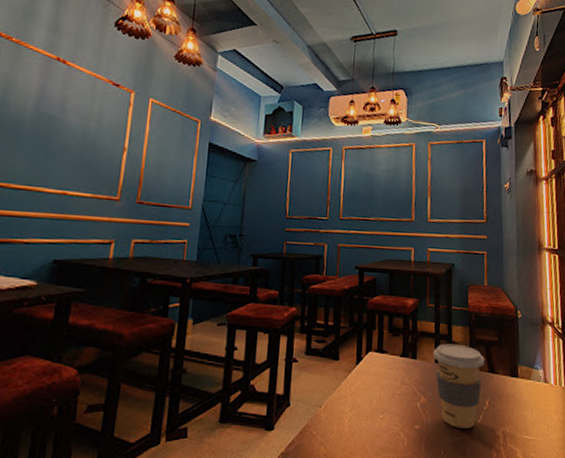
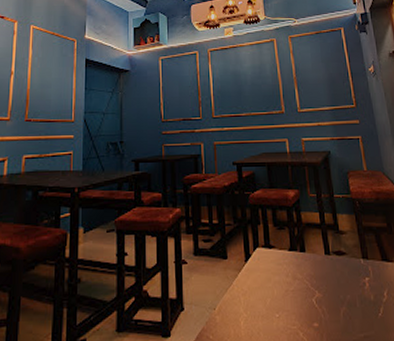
coffee cup: present [433,344,485,428] -> none [321,233,378,324]

